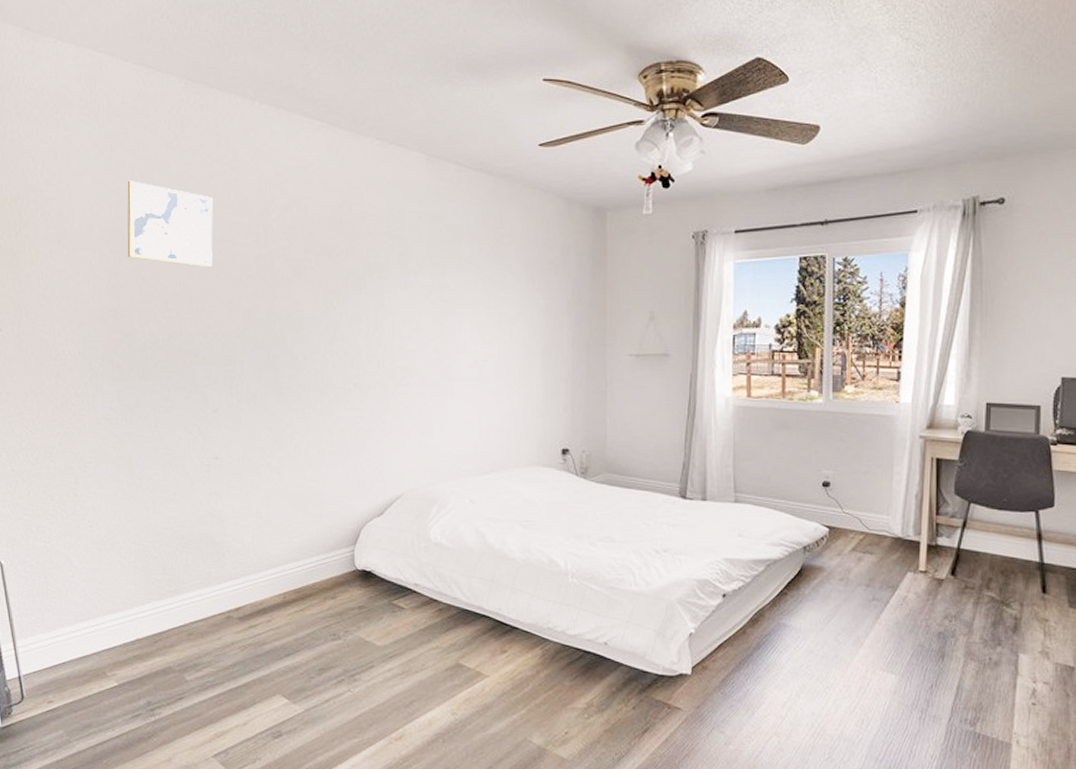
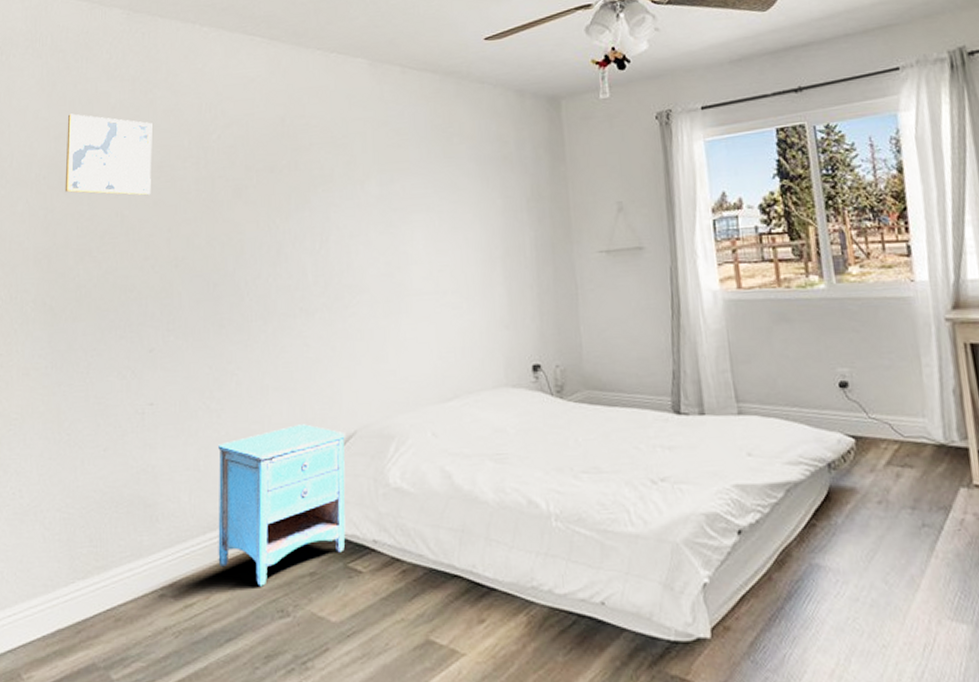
nightstand: none [278,485,393,615] -> present [218,424,346,587]

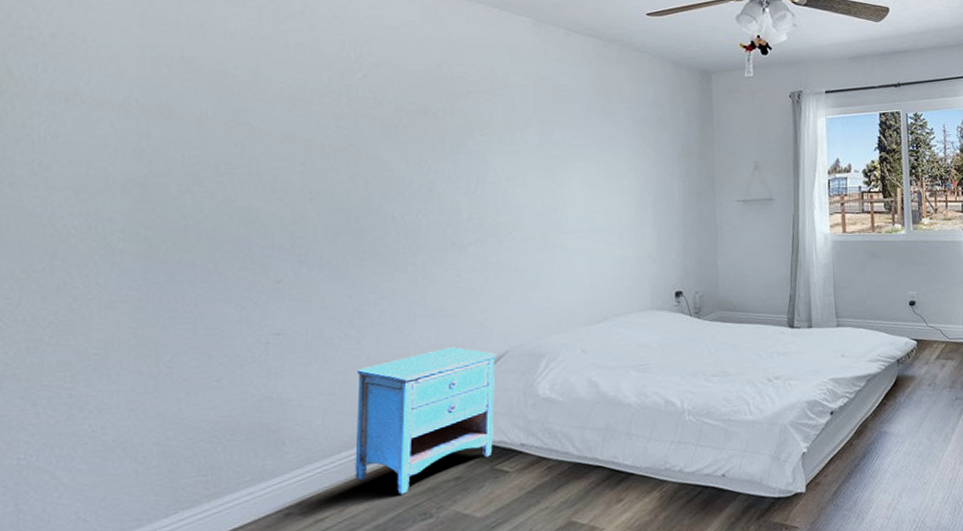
wall art: present [64,113,152,196] -> none [165,35,283,128]

